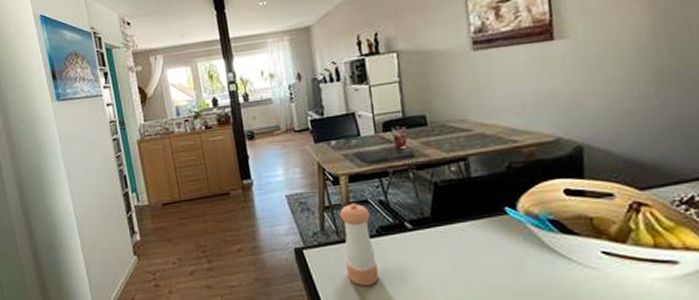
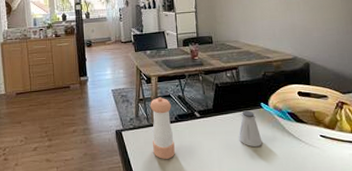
saltshaker: none [470,218,509,268] -> present [238,110,263,146]

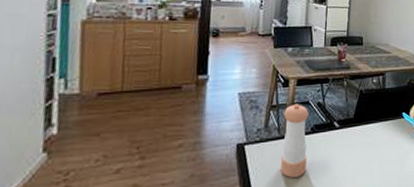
saltshaker: present [238,110,263,146] -> none [376,120,399,160]

